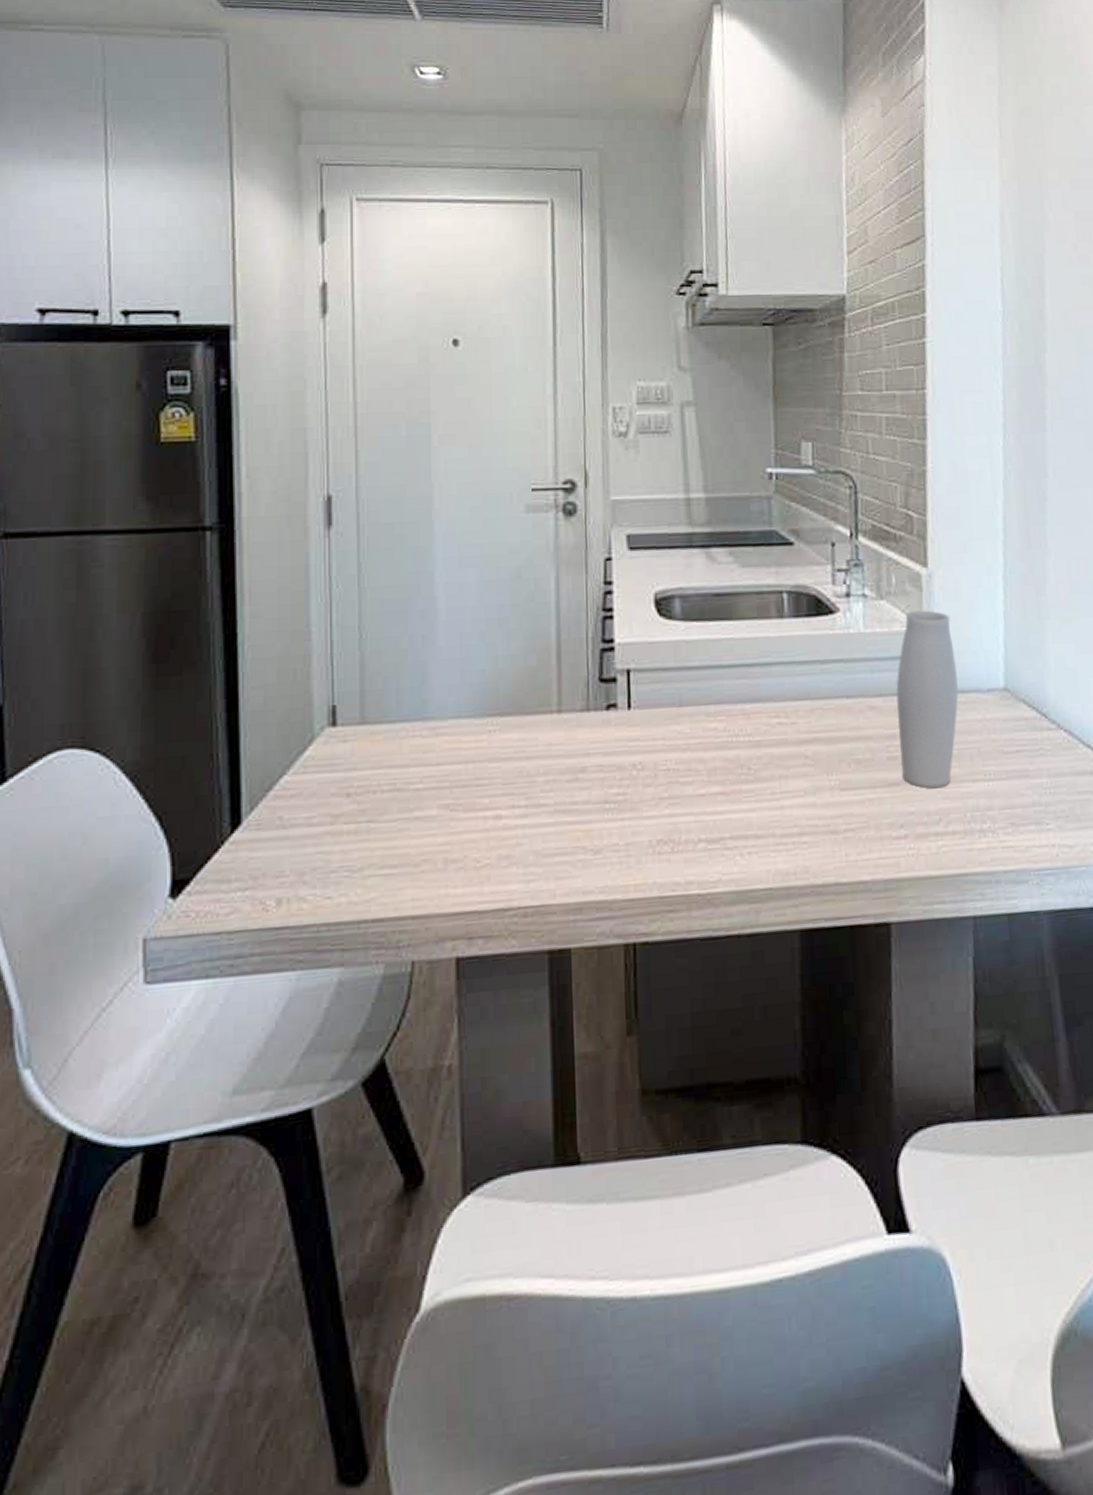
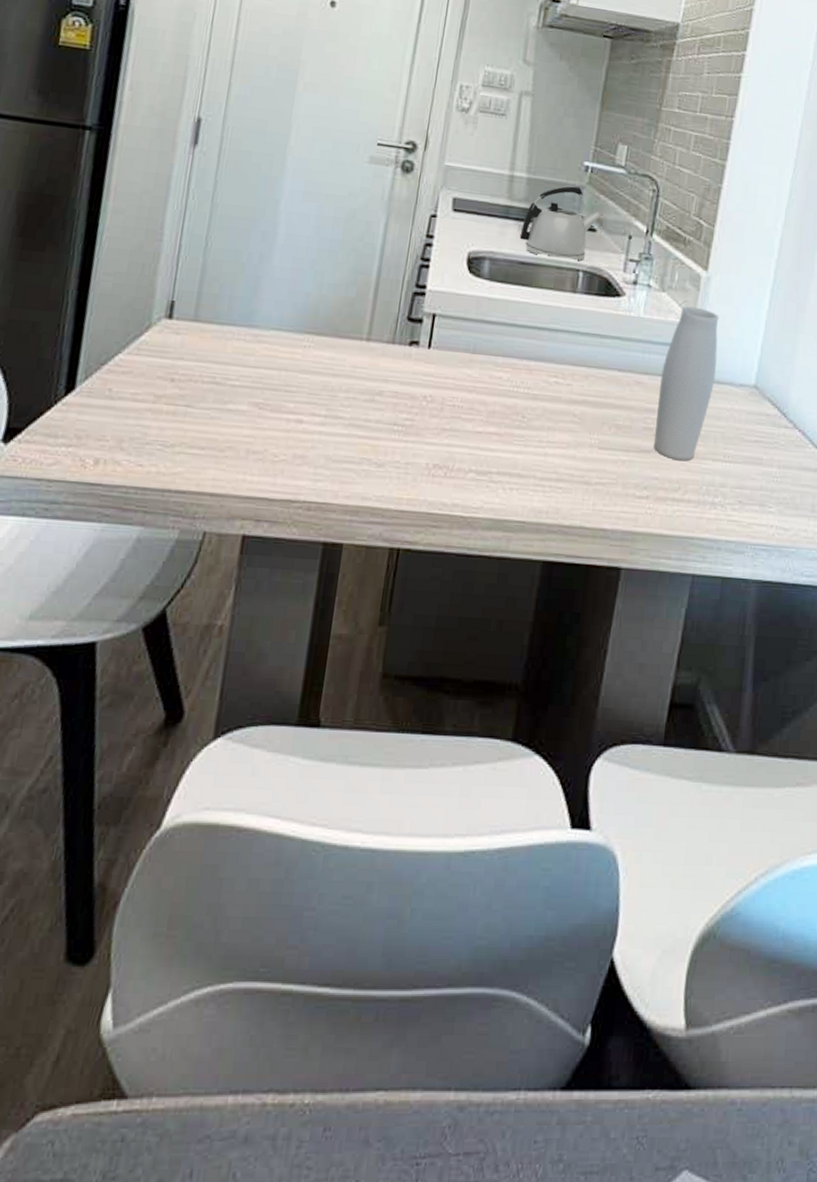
kettle: none [708,498,797,583] -> present [519,186,602,261]

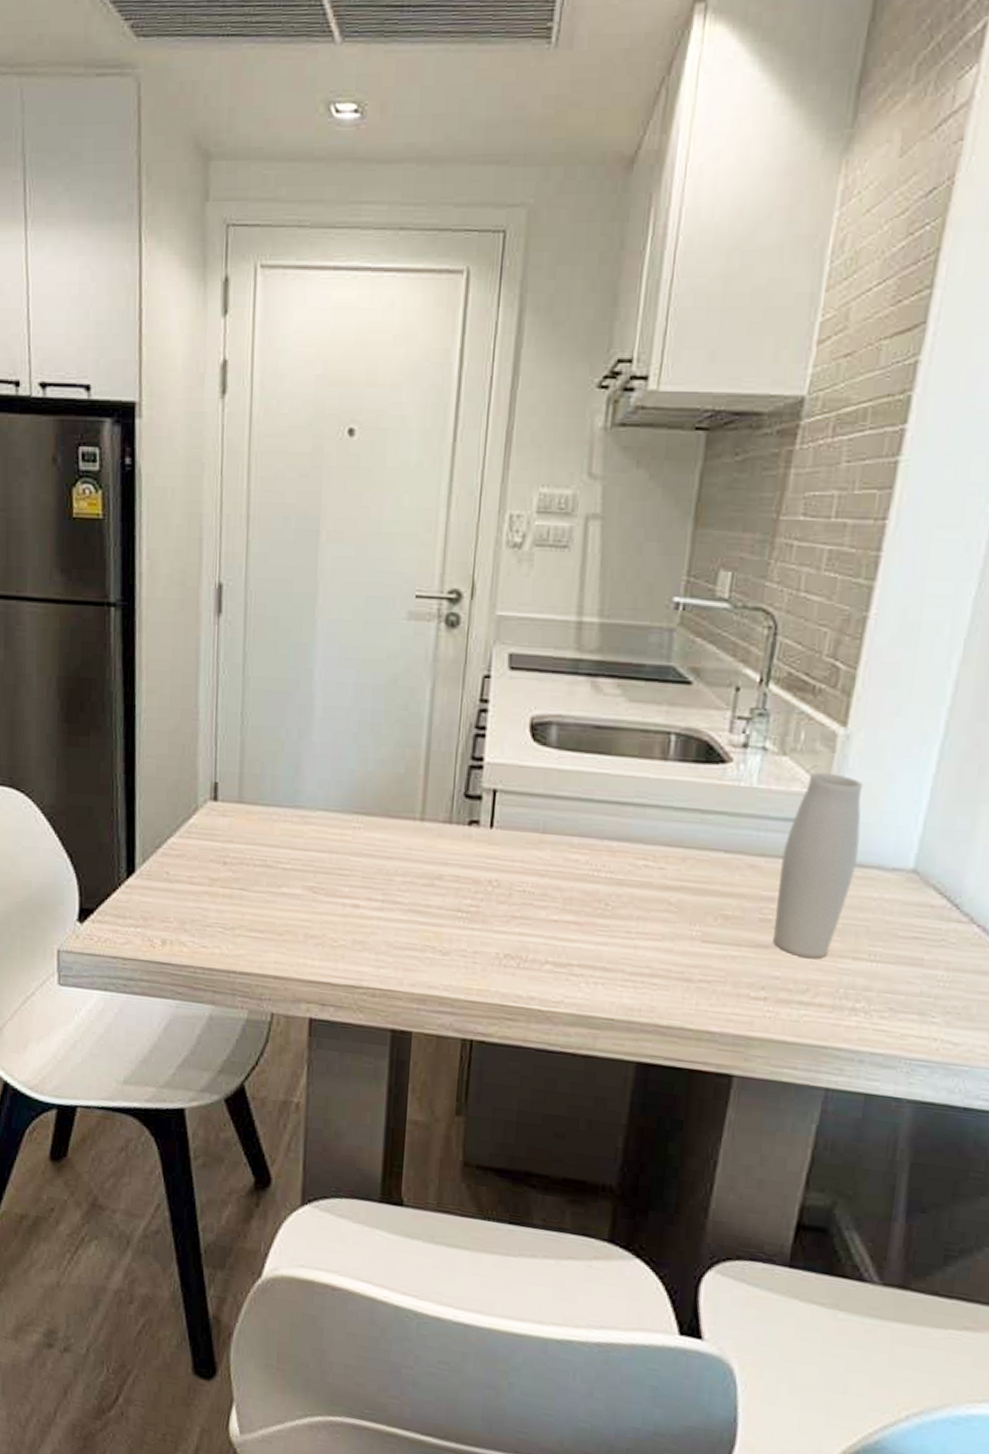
kettle: present [519,186,602,261] -> none [593,629,700,722]

